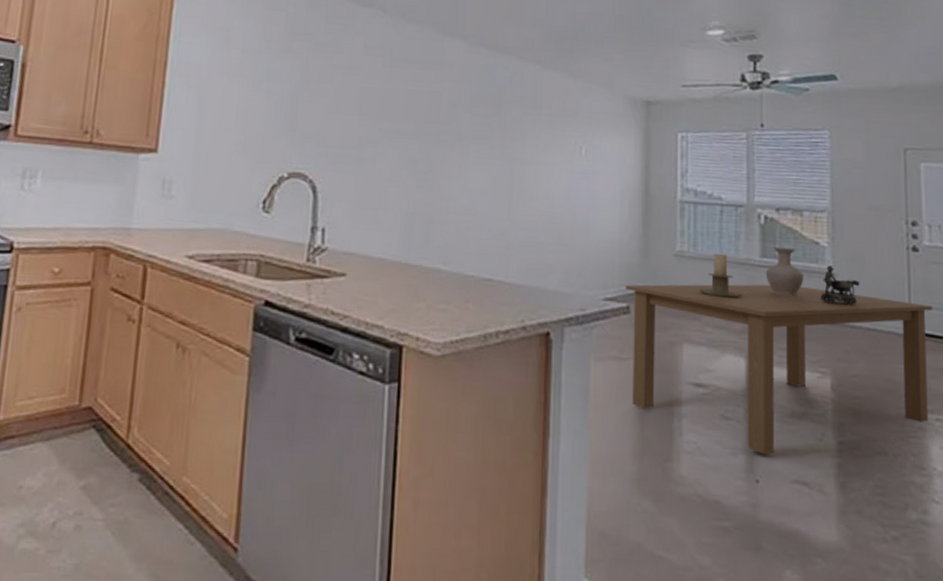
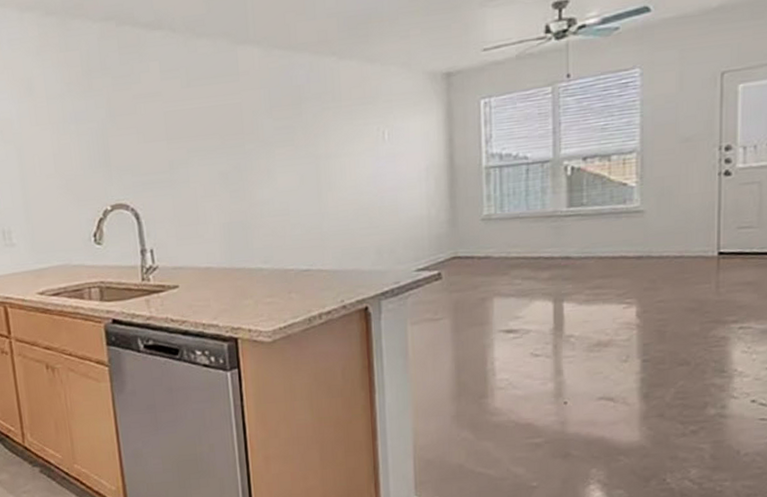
dining table: present [625,284,933,455] -> none [435,225,743,381]
candle holder: present [698,253,742,298] -> none [506,210,550,252]
vase: present [765,246,804,296] -> none [572,194,611,240]
decorative bowl: present [821,265,860,307] -> none [628,203,668,240]

